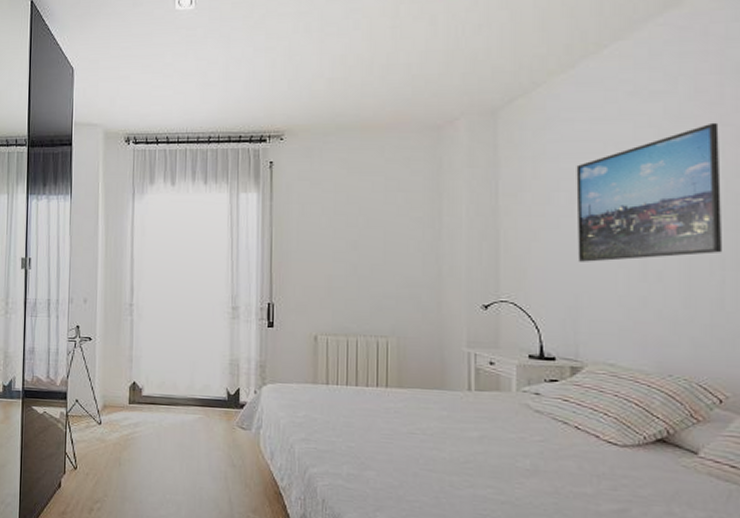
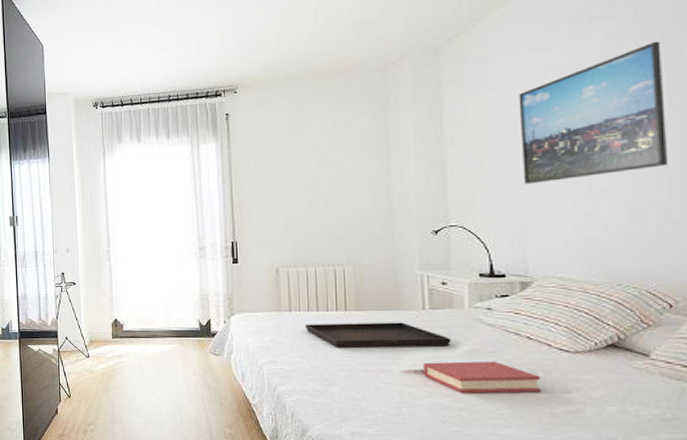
serving tray: none [343,399,496,433] -> present [305,322,451,348]
hardback book: none [465,448,587,488] -> present [422,361,541,394]

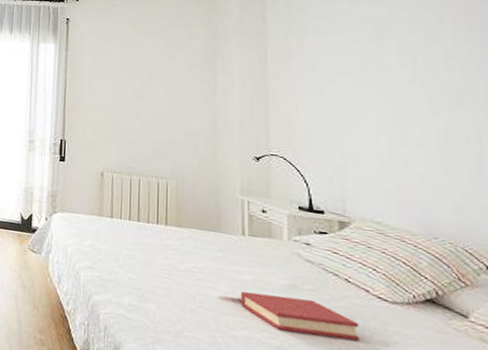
serving tray: present [305,322,451,348] -> none [125,233,269,278]
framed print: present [518,40,669,184] -> none [337,10,479,127]

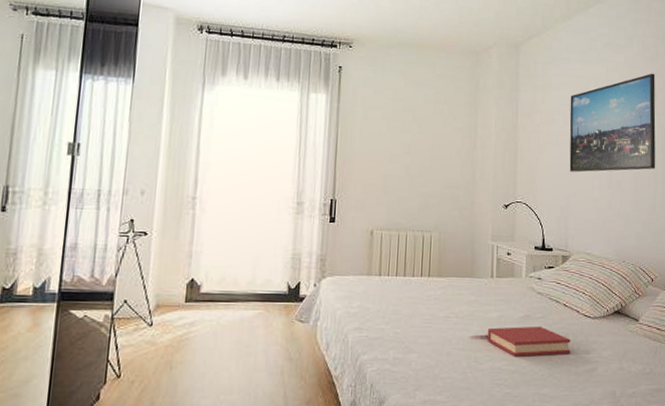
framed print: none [337,10,479,127] -> present [569,73,656,172]

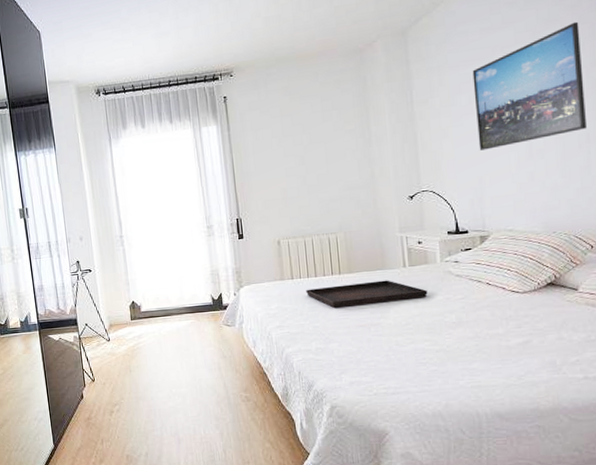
serving tray: none [392,288,510,314] -> present [306,280,428,308]
hardback book: present [487,326,571,356] -> none [405,306,499,337]

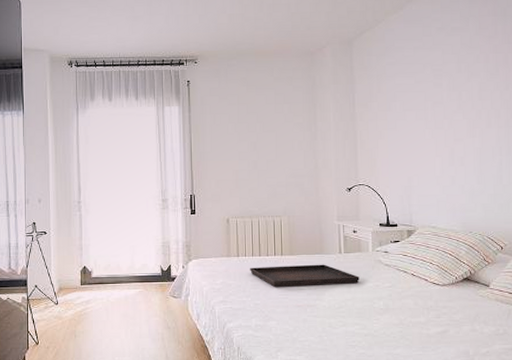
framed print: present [472,21,588,151] -> none [406,50,500,153]

